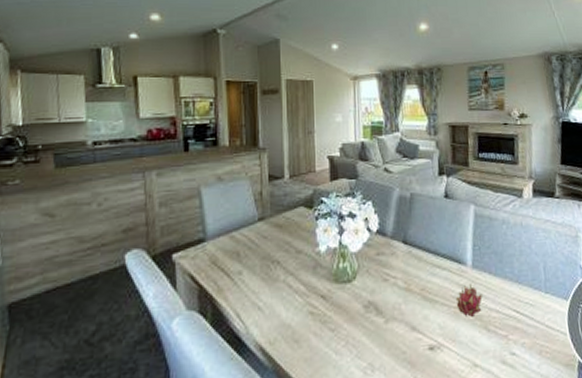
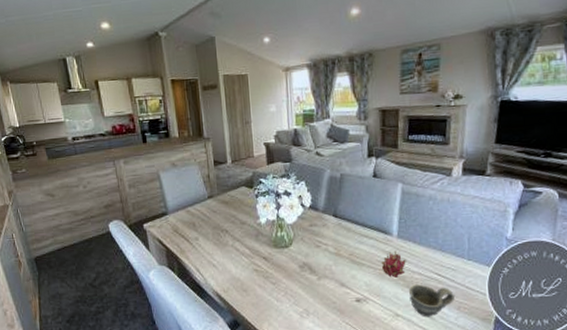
cup: none [487,324,535,366] -> present [409,284,454,317]

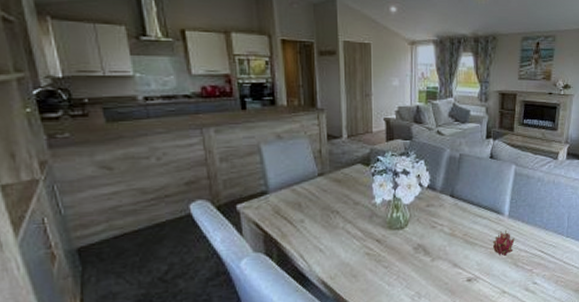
cup: present [409,284,454,317] -> none [516,261,554,292]

